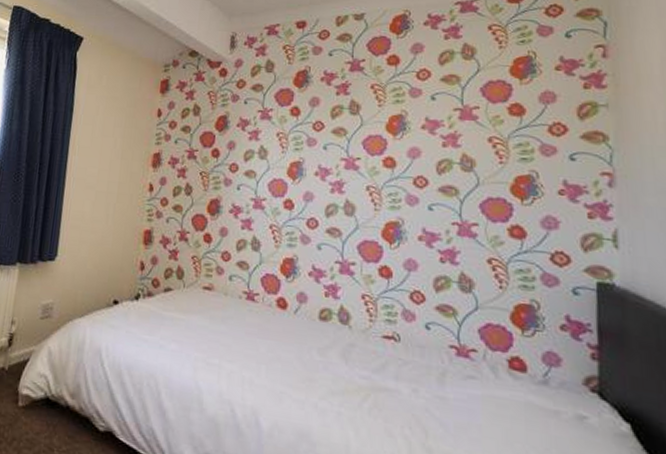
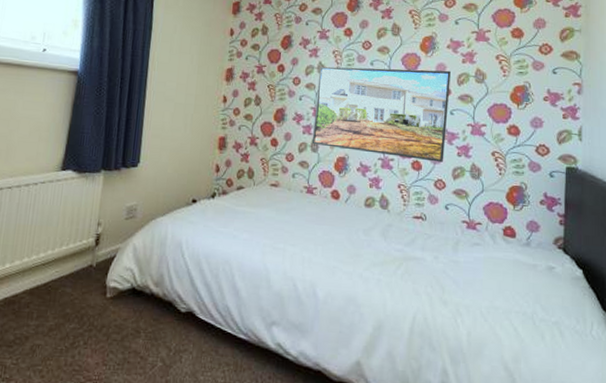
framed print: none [252,151,427,270] -> present [311,66,451,162]

